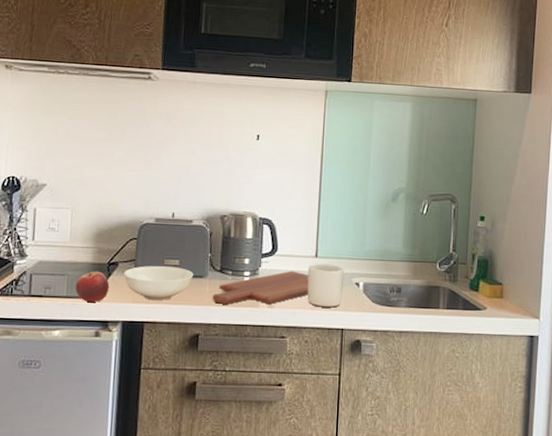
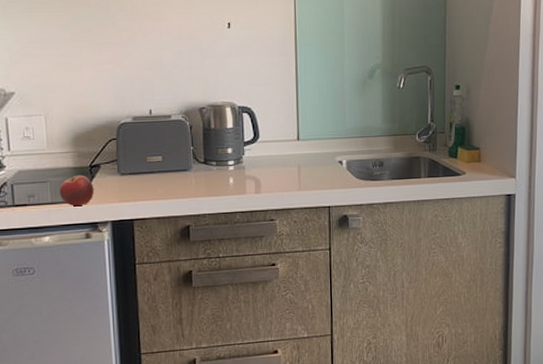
bowl: present [124,265,194,300] -> none [107,163,178,197]
cutting board: present [212,270,309,305] -> none [198,155,293,196]
mug: present [307,263,345,308] -> none [291,145,327,188]

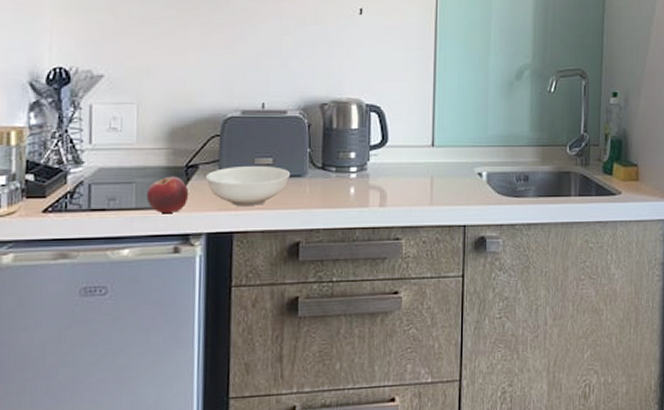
bowl: none [107,163,178,197] -> present [206,165,291,206]

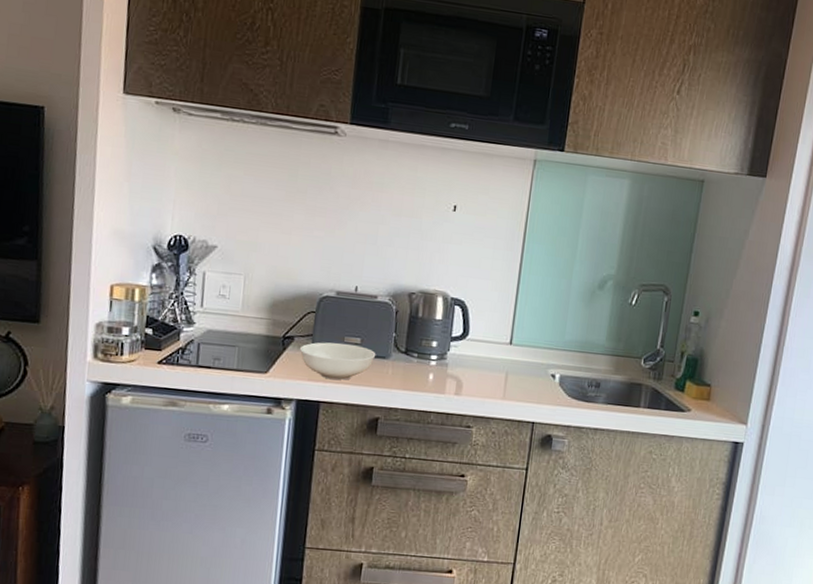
fruit: present [147,176,189,213] -> none [247,344,284,378]

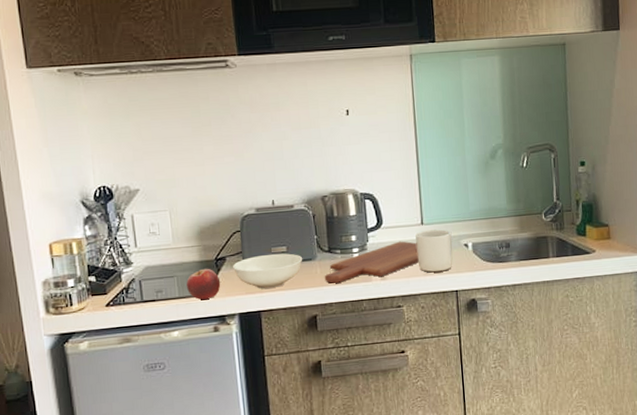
fruit: none [247,344,284,378] -> present [186,268,221,300]
cutting board: none [394,357,501,392] -> present [324,241,419,284]
mug: none [497,351,541,400] -> present [415,229,453,273]

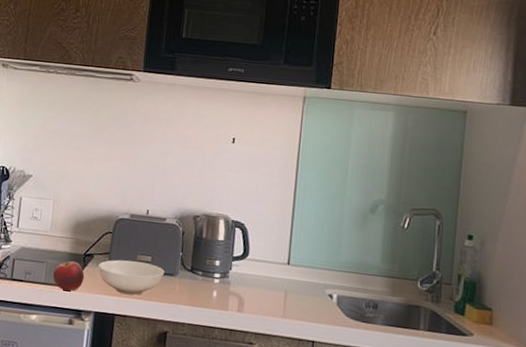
cutting board: present [324,241,419,284] -> none [181,276,280,309]
mug: present [415,229,453,273] -> none [277,271,318,318]

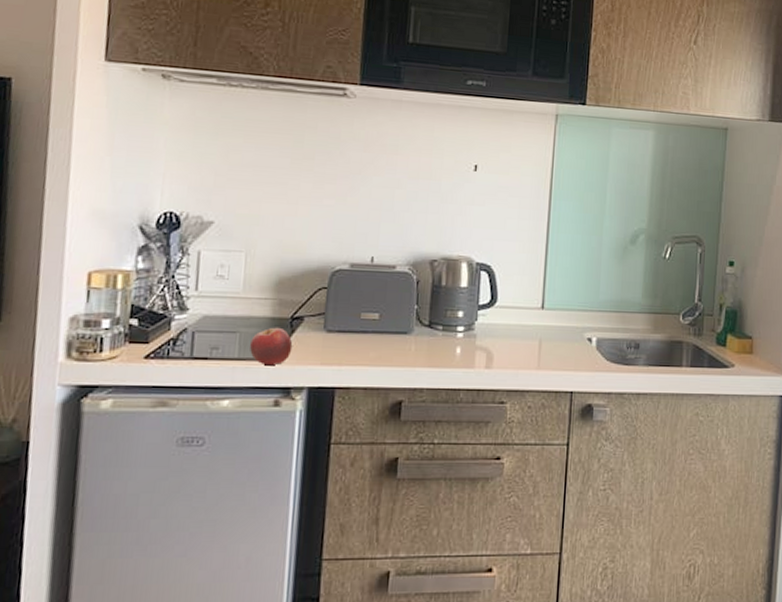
bowl: present [98,259,165,295] -> none [311,320,397,361]

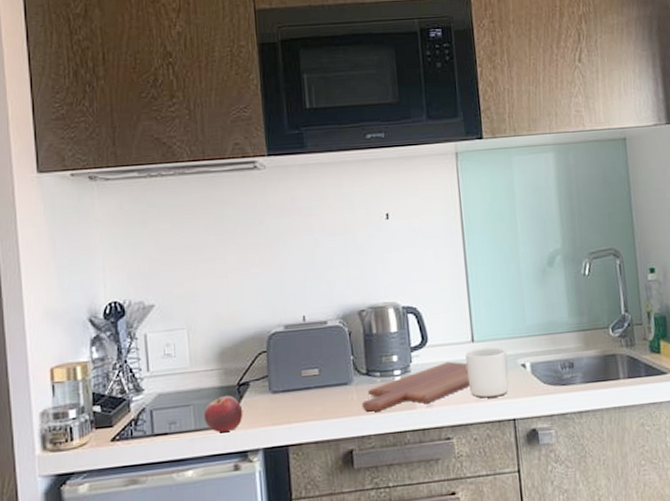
cutting board: none [418,325,534,366] -> present [361,361,470,412]
mug: none [531,316,575,367] -> present [465,347,509,398]

